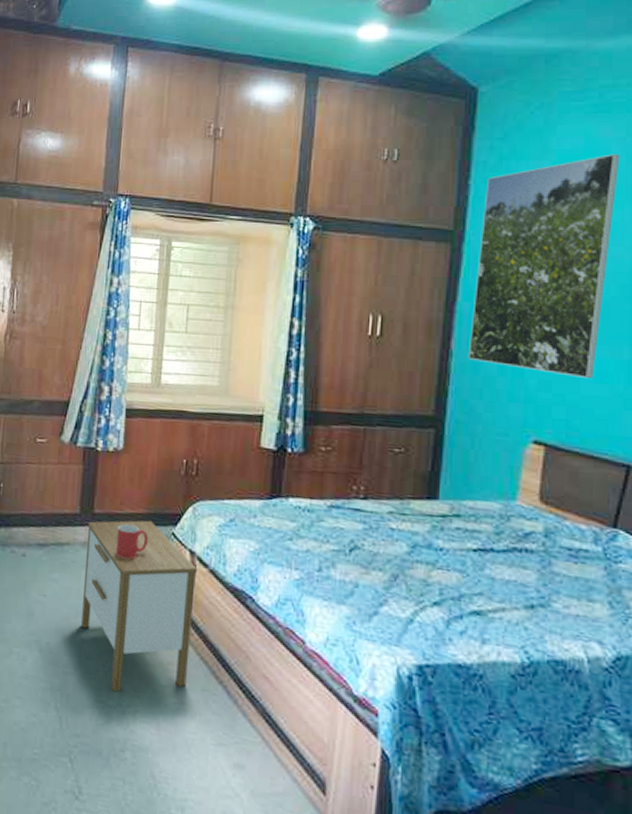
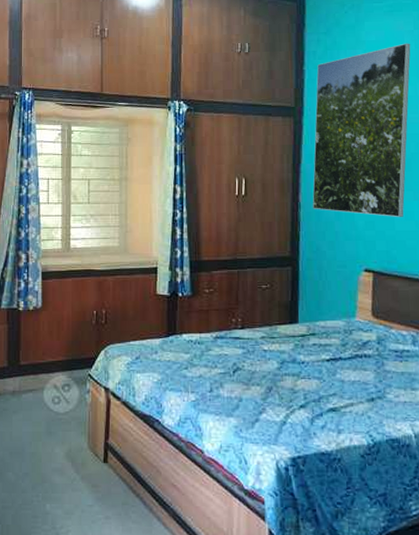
nightstand: present [80,520,198,692] -> none [15,366,112,517]
mug: present [115,524,149,559] -> none [41,372,69,401]

